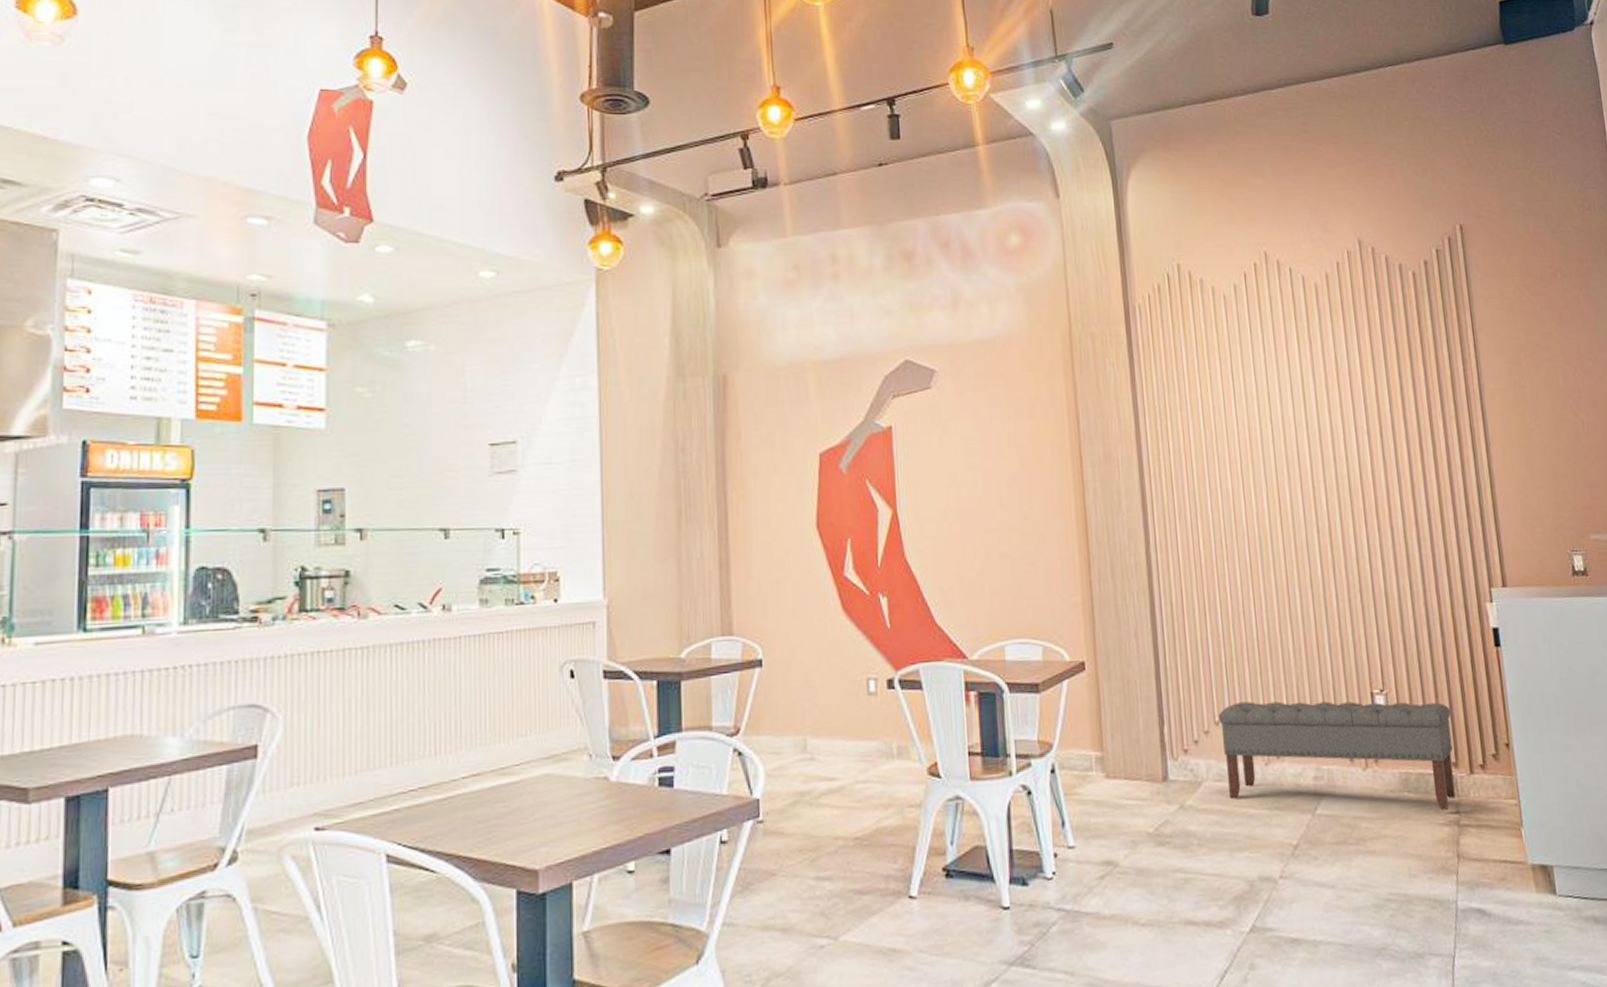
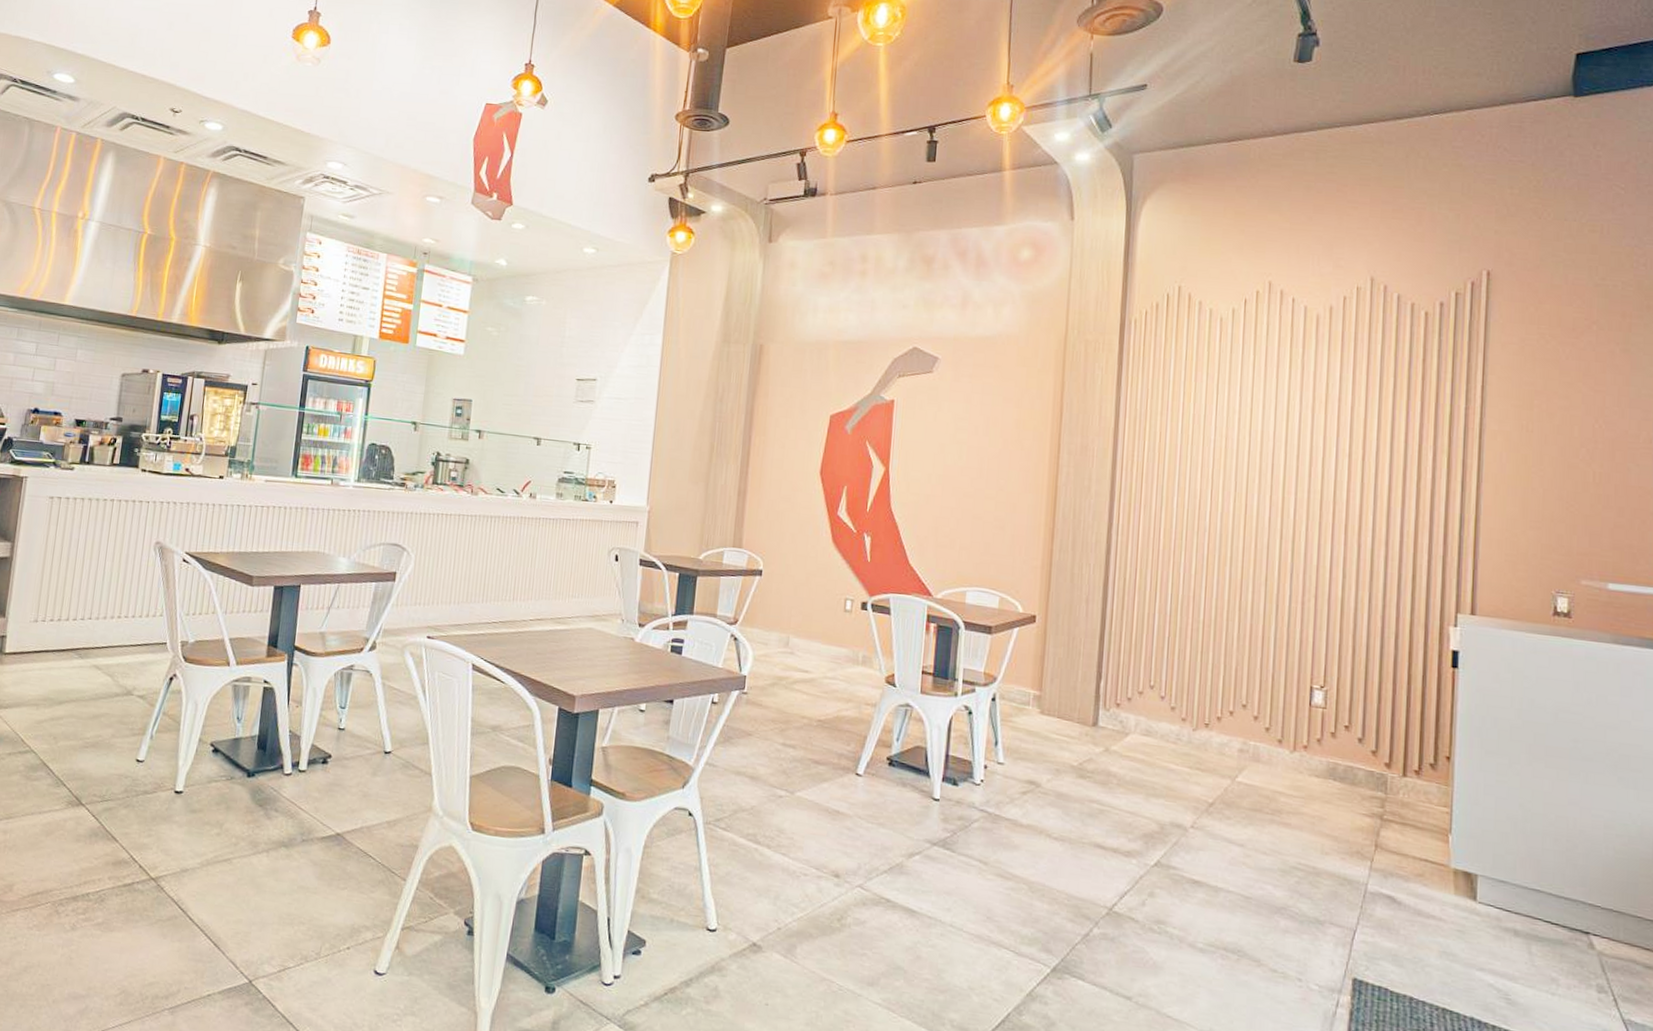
bench: present [1218,701,1456,810] -> none [1154,673,1392,803]

